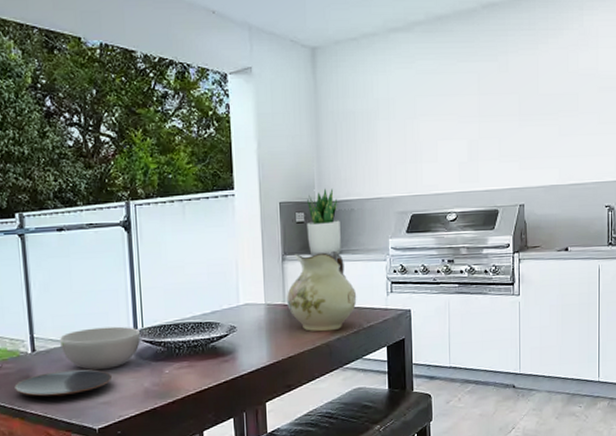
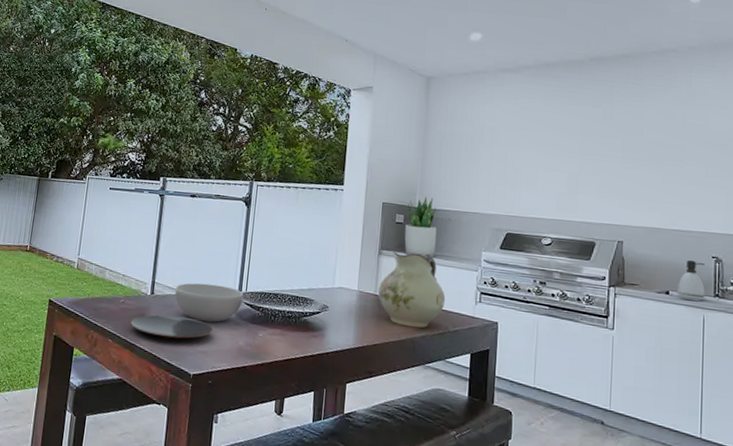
soap dispenser: none [575,212,600,254] -> present [676,260,705,302]

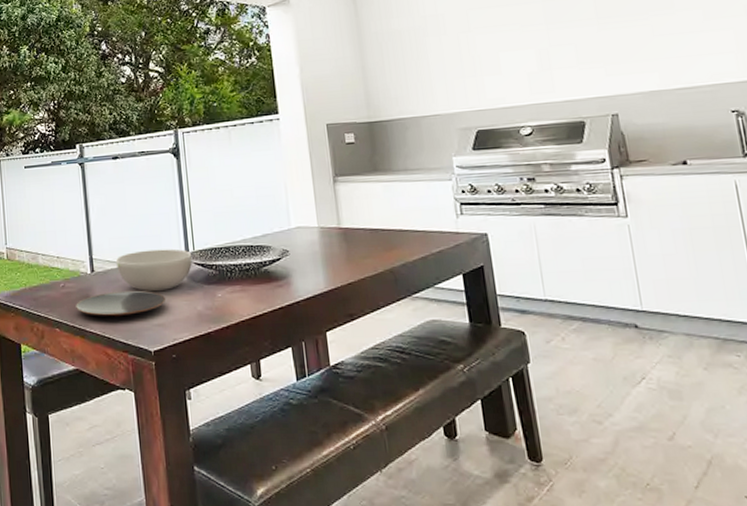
pitcher: present [377,250,446,329] -> none [340,171,422,257]
planter: present [404,196,438,258] -> none [356,107,398,177]
soap dispenser: present [676,260,705,302] -> none [695,119,733,168]

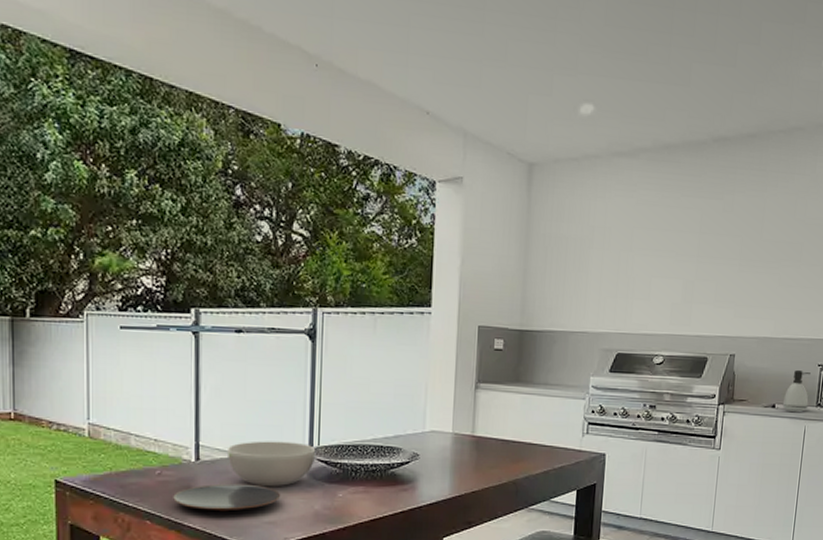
soap dispenser: none [695,119,733,168] -> present [782,369,811,413]

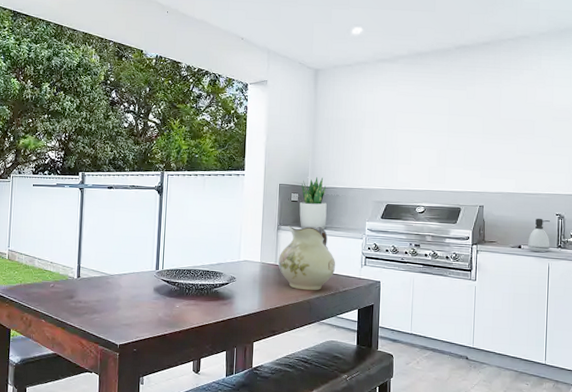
plate: present [173,483,281,512] -> none [61,295,135,315]
bowl: present [226,441,316,487] -> none [98,265,161,299]
pitcher: none [475,383,551,469] -> present [277,225,336,291]
planter: none [504,315,542,388] -> present [299,176,328,230]

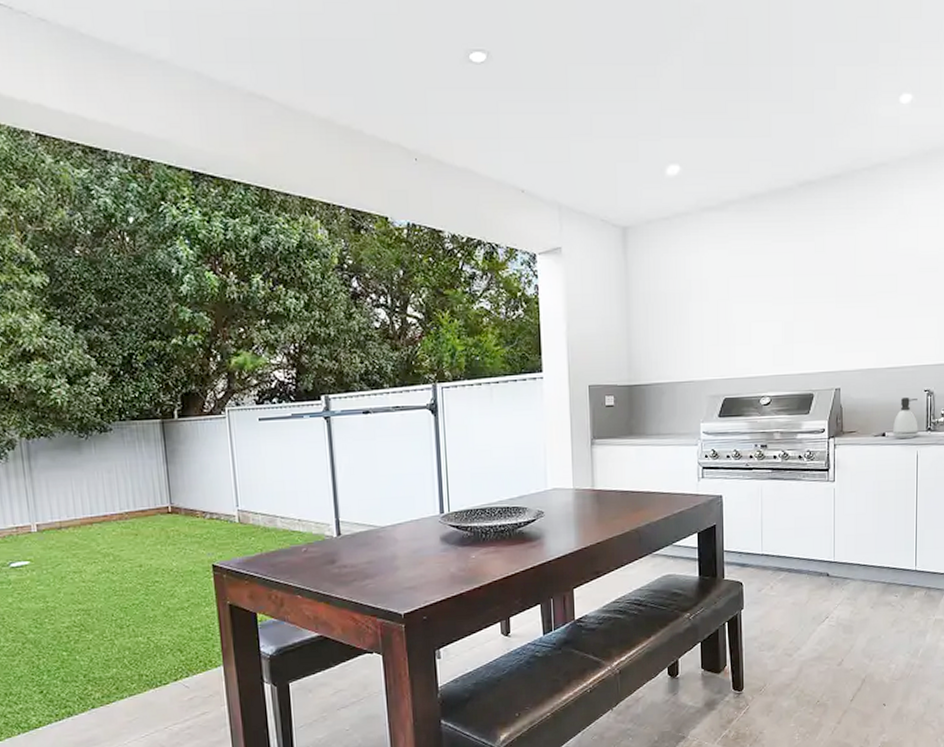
pitcher: present [277,225,336,291] -> none [594,435,667,518]
planter: present [299,176,328,230] -> none [617,371,651,440]

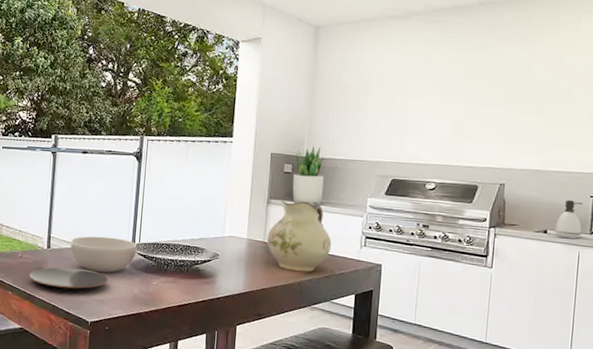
plate: none [320,553,419,582] -> present [29,267,109,290]
bowl: none [364,510,448,555] -> present [70,236,137,273]
pitcher: none [594,435,667,518] -> present [266,199,332,273]
planter: none [617,371,651,440] -> present [292,146,325,205]

